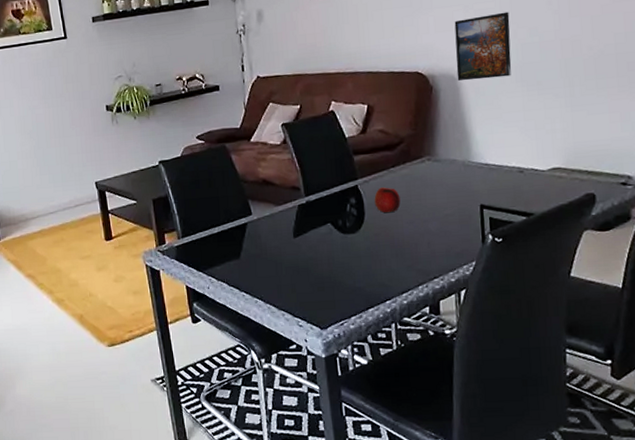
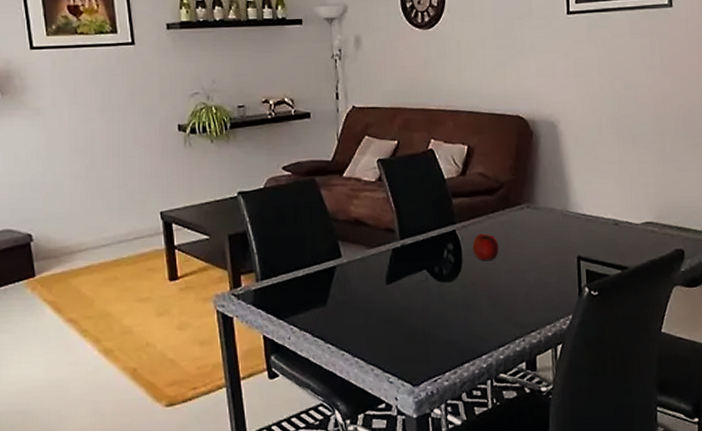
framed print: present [454,11,512,81] -> none [555,63,609,129]

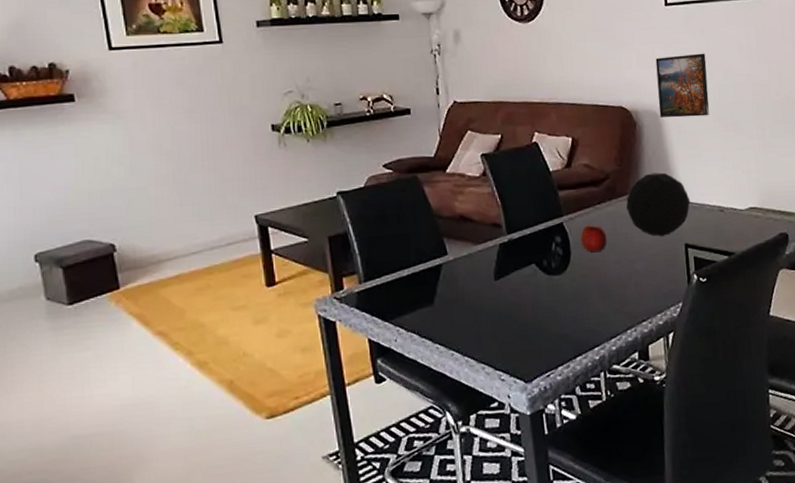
decorative orb: none [519,183,585,247] -> present [626,172,691,236]
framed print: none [555,63,609,129] -> present [655,53,710,118]

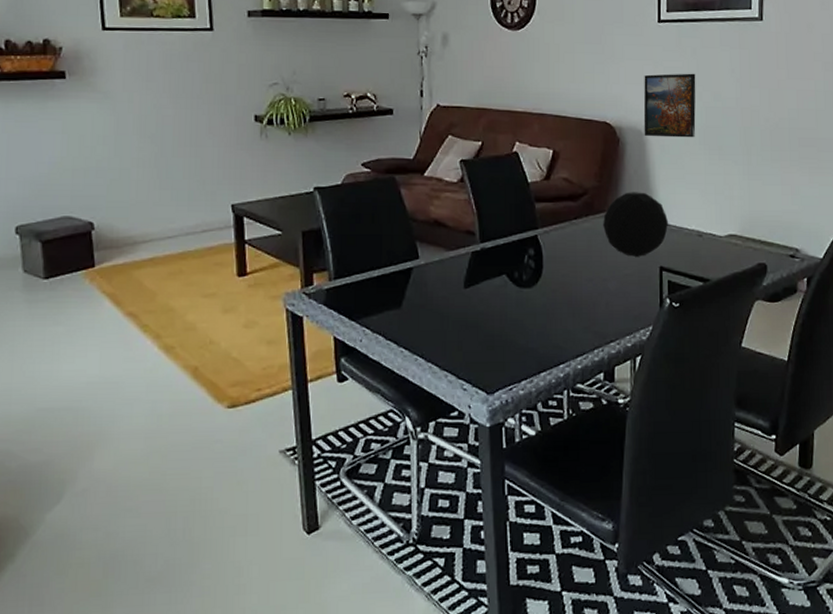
fruit: present [580,225,607,252] -> none [554,240,581,267]

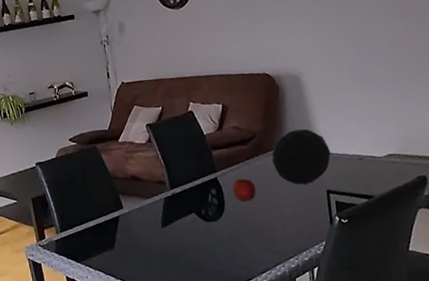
fruit: none [554,240,581,267] -> present [232,178,256,201]
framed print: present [643,73,696,138] -> none [295,17,347,80]

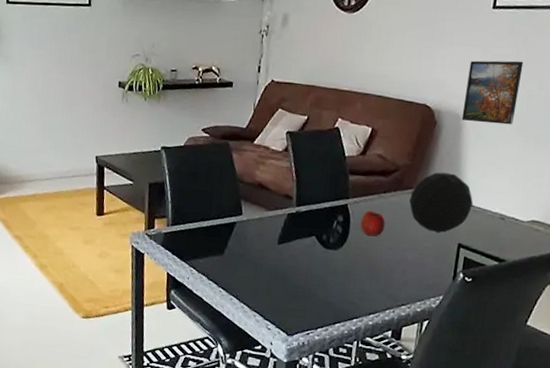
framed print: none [295,17,347,80] -> present [461,60,524,125]

